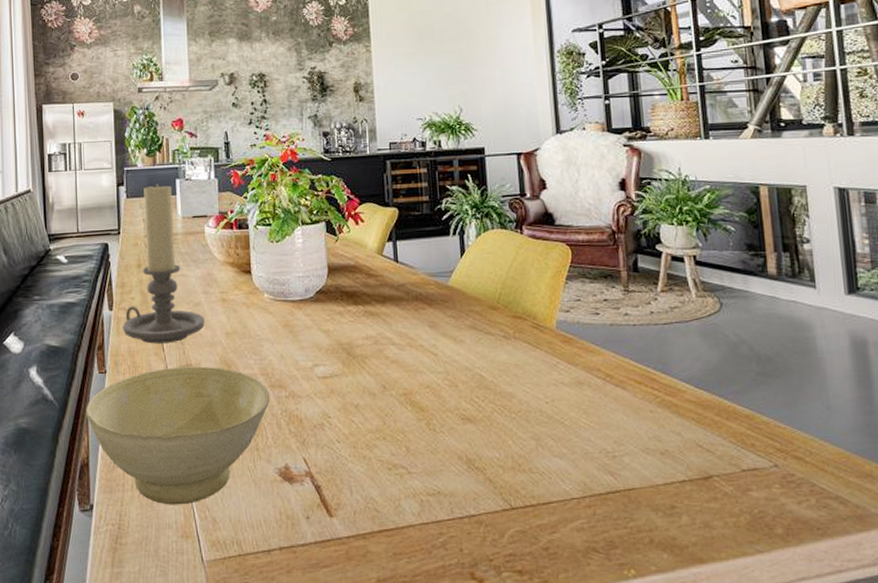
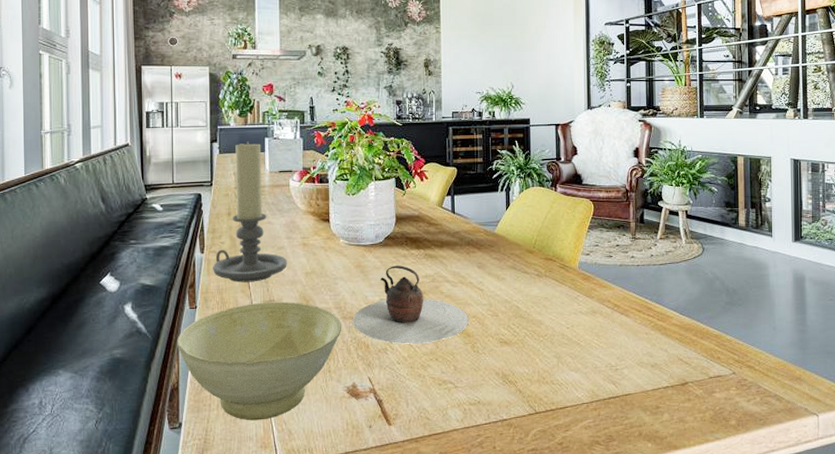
teapot: none [281,324,421,419] -> present [352,265,468,344]

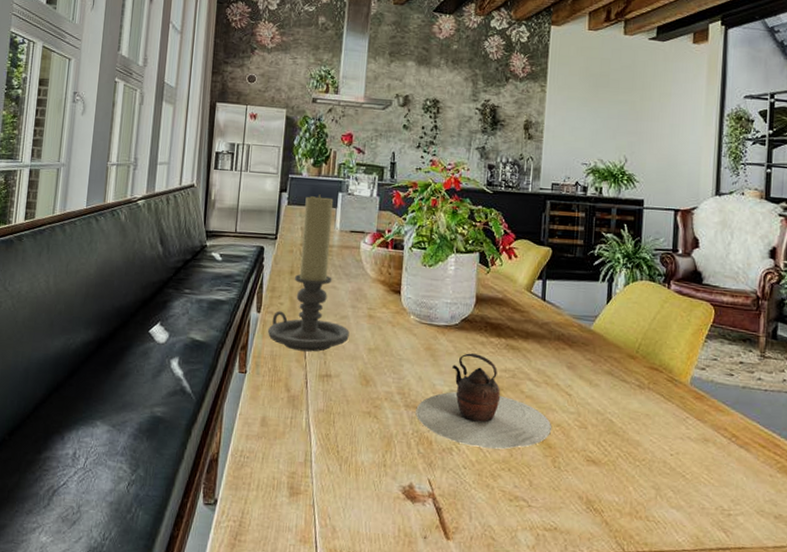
bowl: present [176,301,342,421] -> none [221,375,404,511]

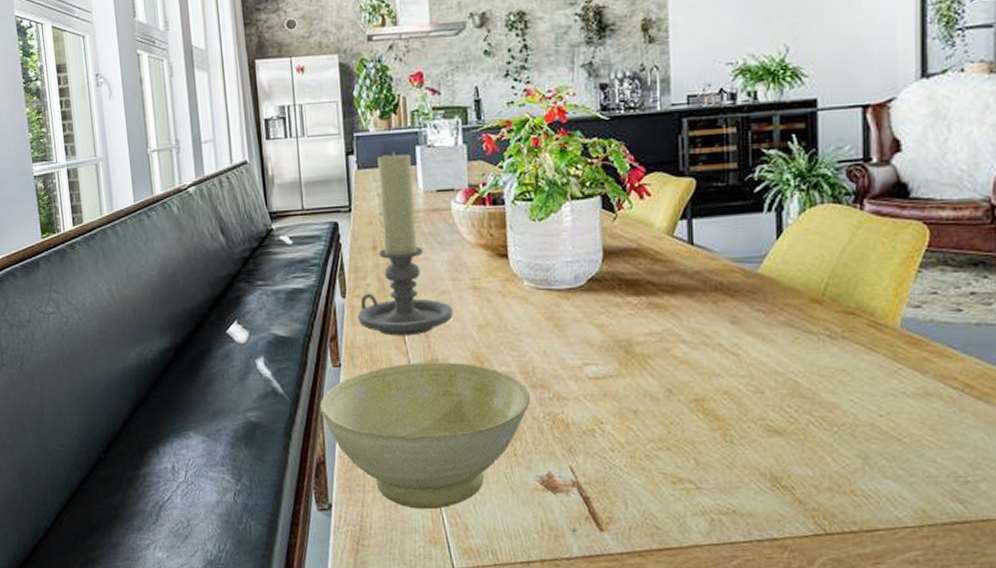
bowl: none [221,375,404,511] -> present [319,362,531,510]
teapot: present [415,353,551,450] -> none [544,318,717,426]

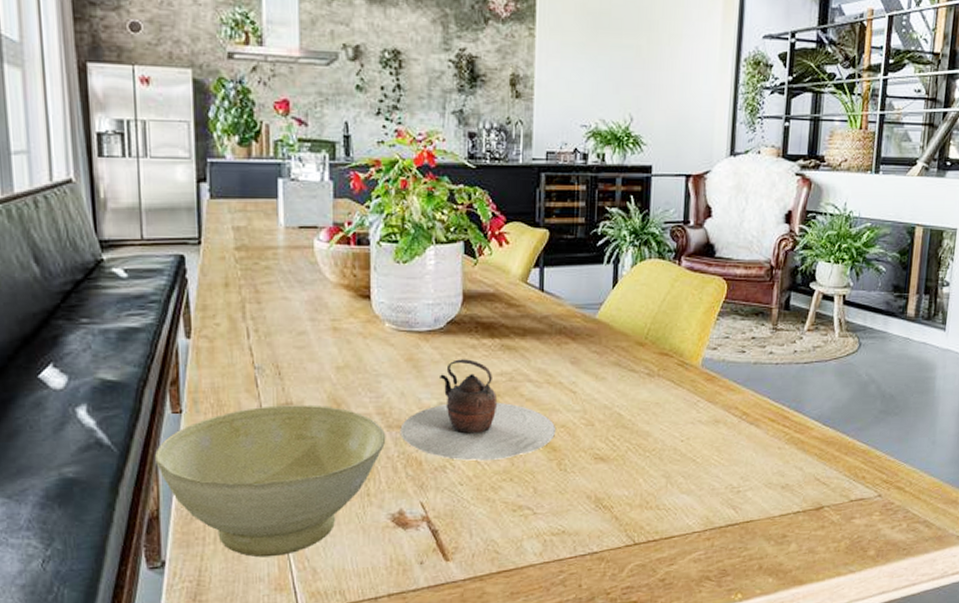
candle holder: present [357,151,453,336] -> none [203,182,311,379]
teapot: none [544,318,717,426] -> present [400,359,555,461]

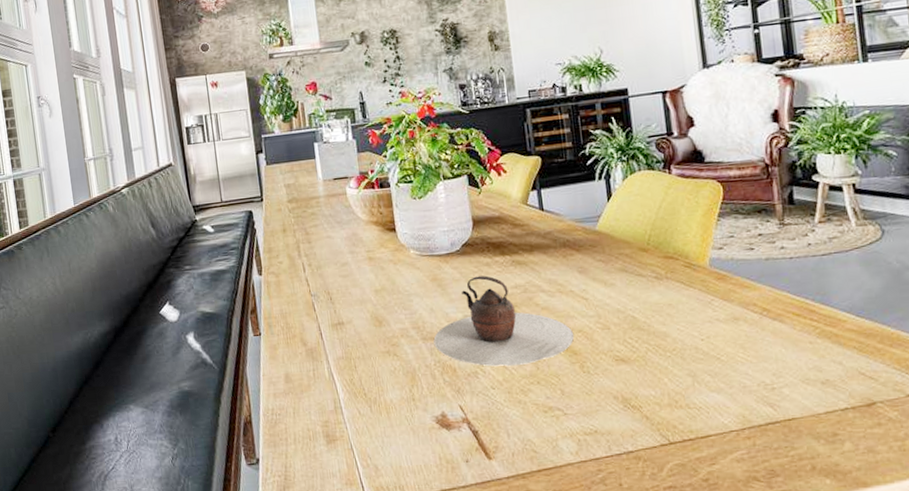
bowl: present [154,404,386,558] -> none [244,323,423,456]

